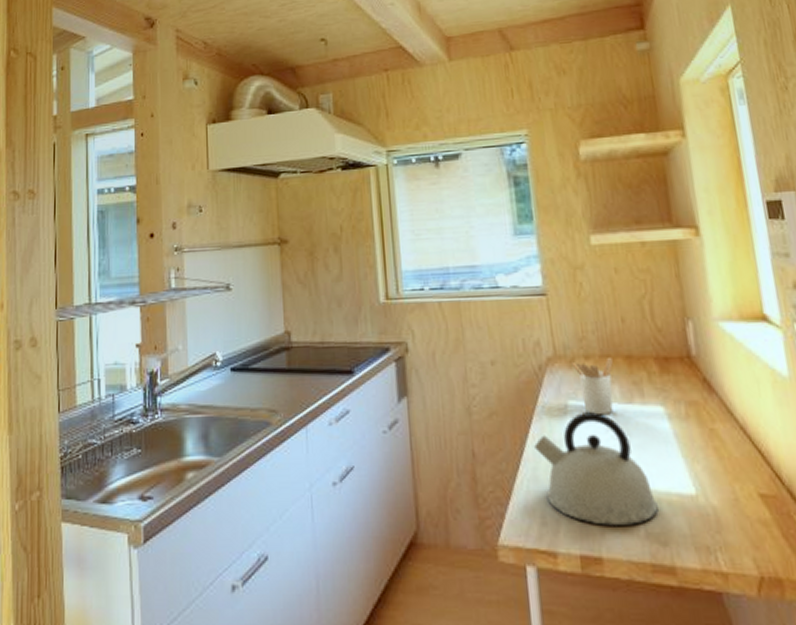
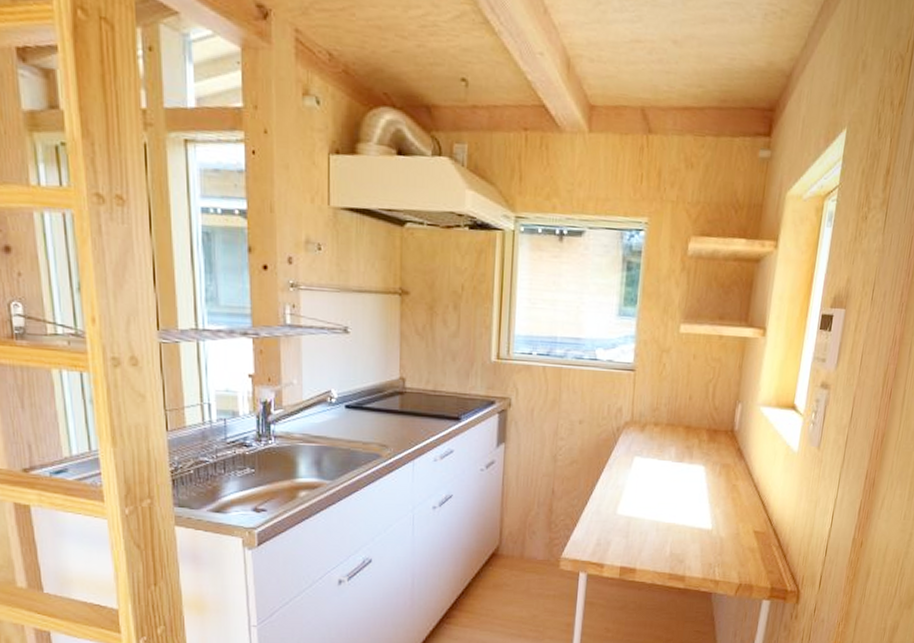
kettle: present [534,412,658,525] -> none [602,466,683,548]
utensil holder: present [571,356,614,414] -> none [643,425,676,469]

